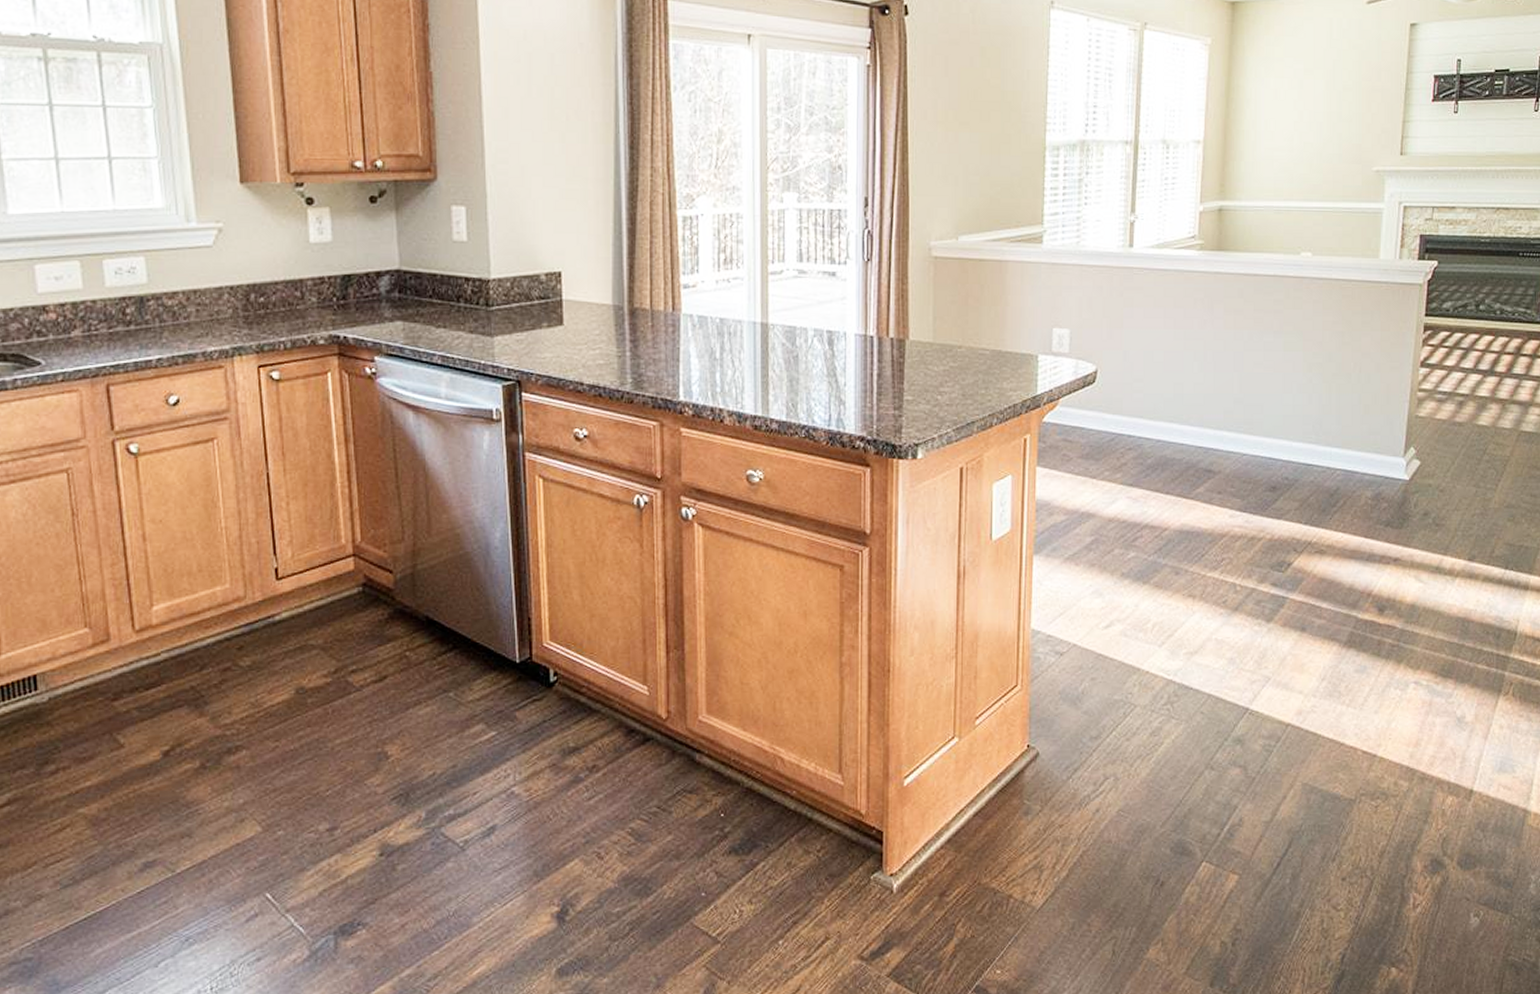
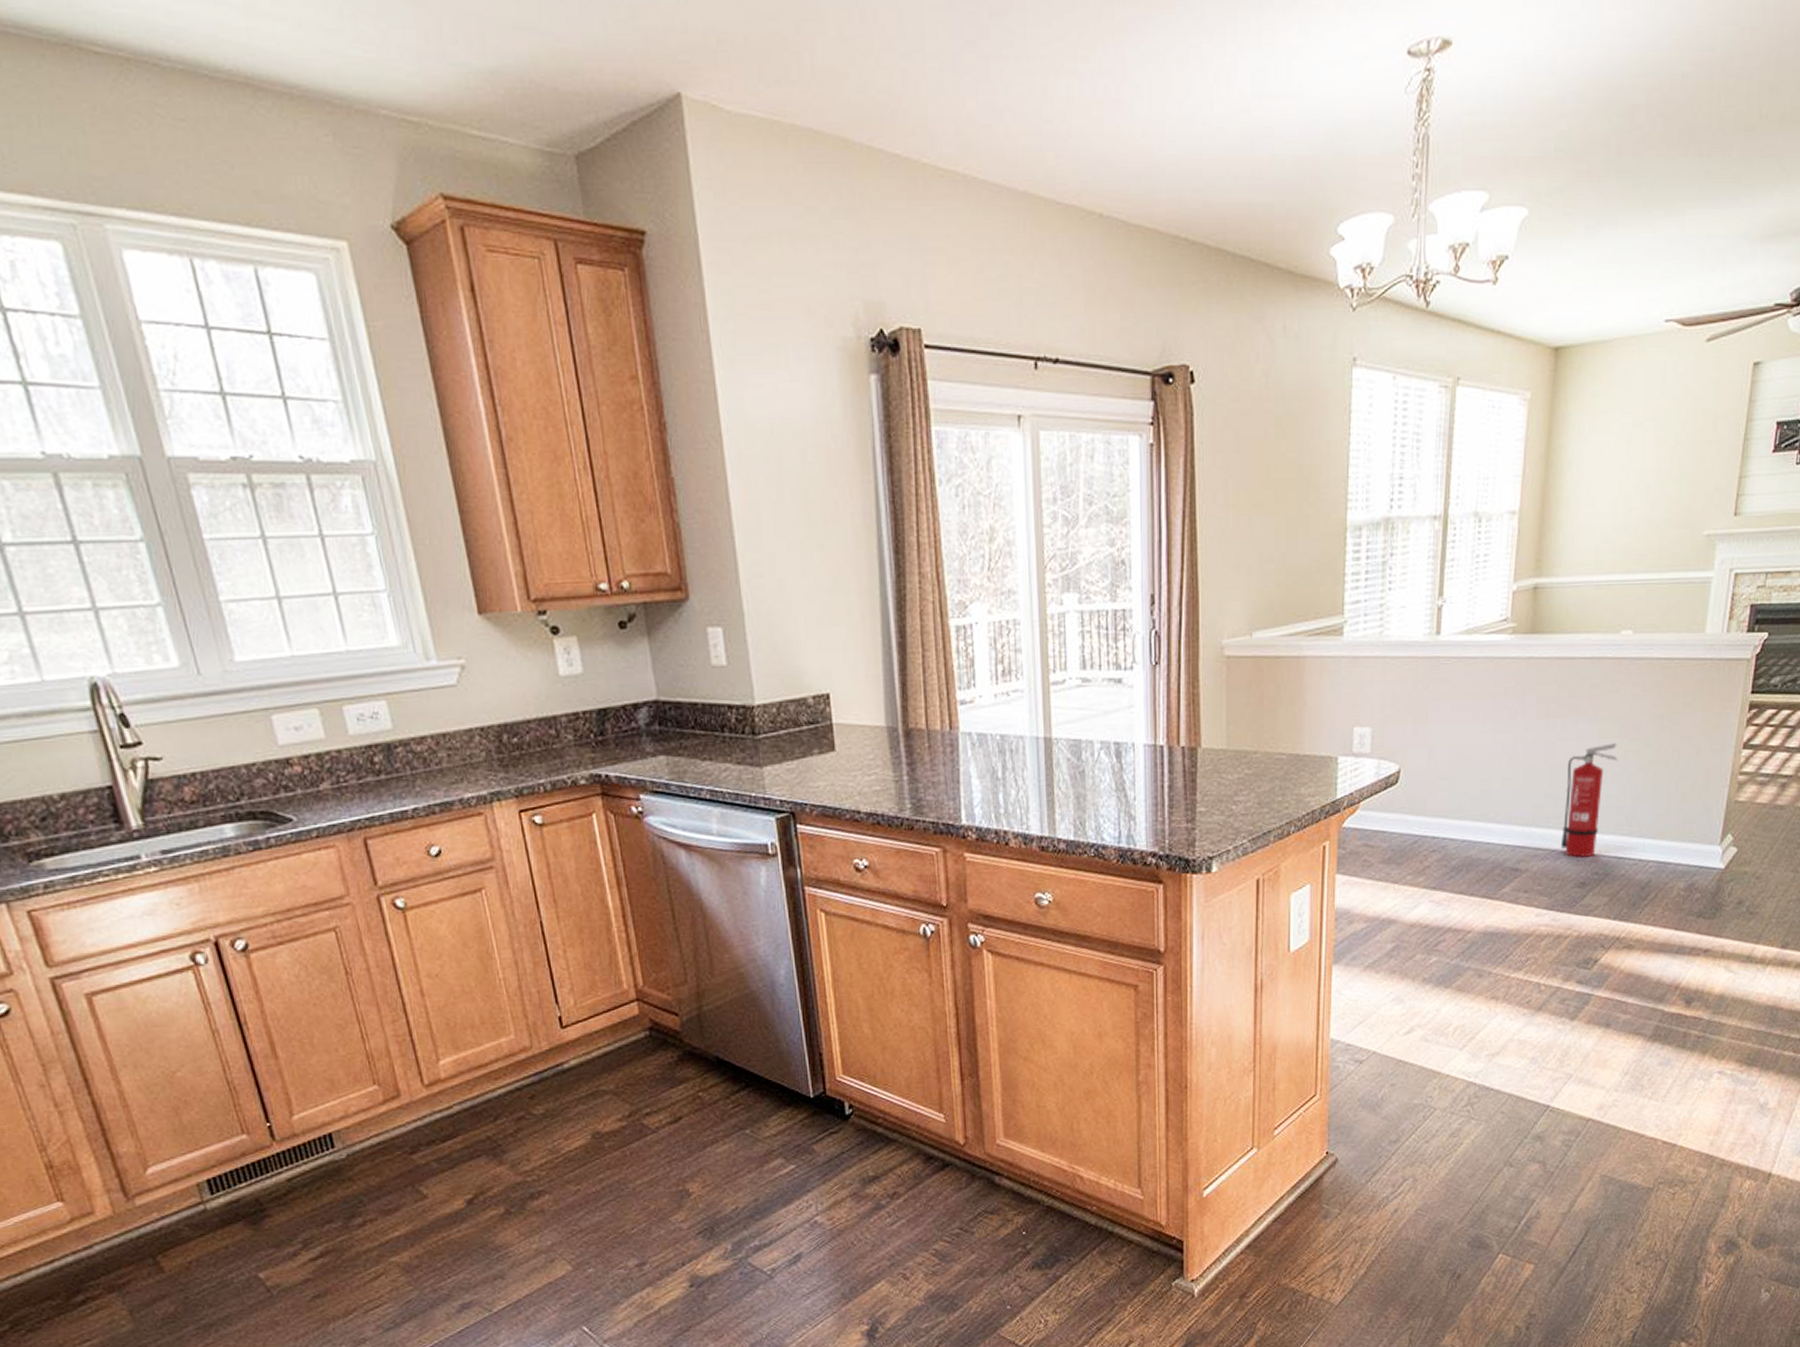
fire extinguisher: none [1252,354,1303,462] -> present [1561,742,1618,857]

